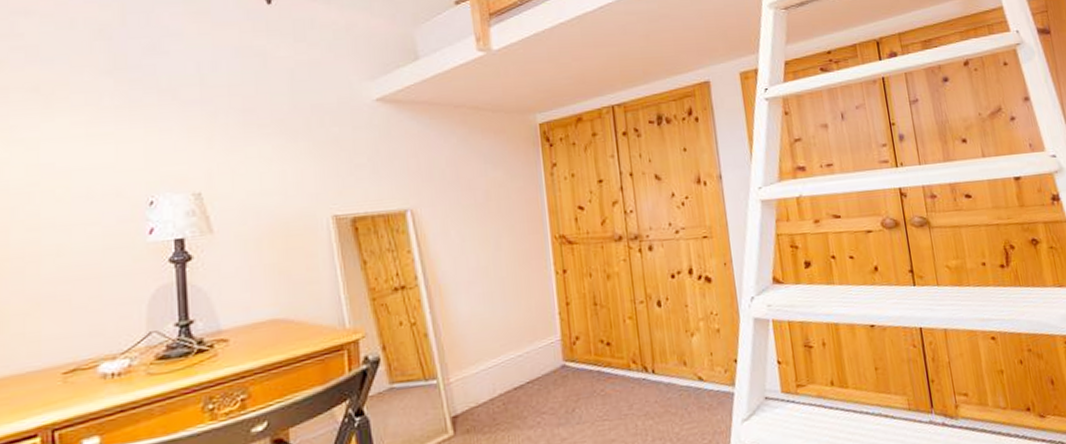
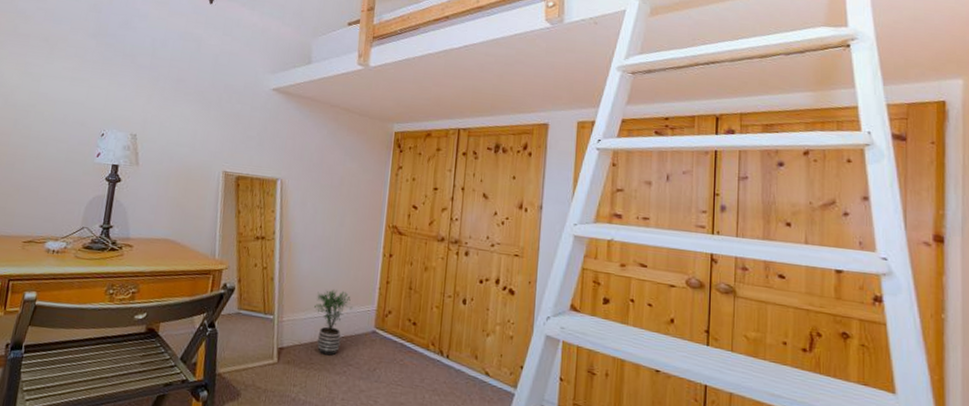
potted plant: none [486,327,532,410] -> present [314,289,353,356]

